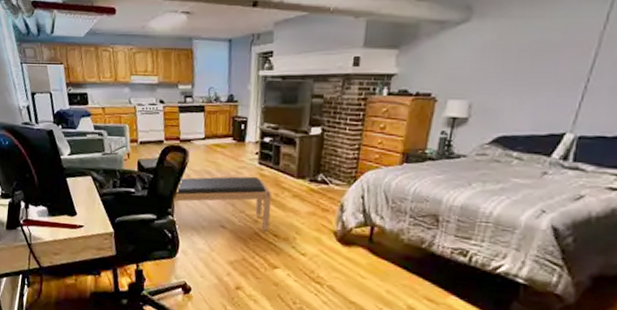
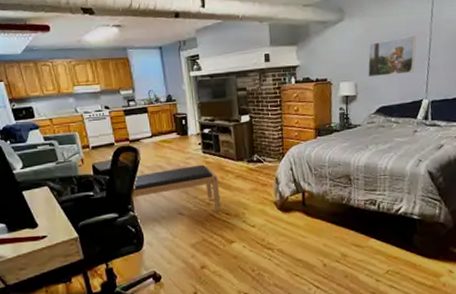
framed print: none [490,47,575,97] -> present [368,35,417,78]

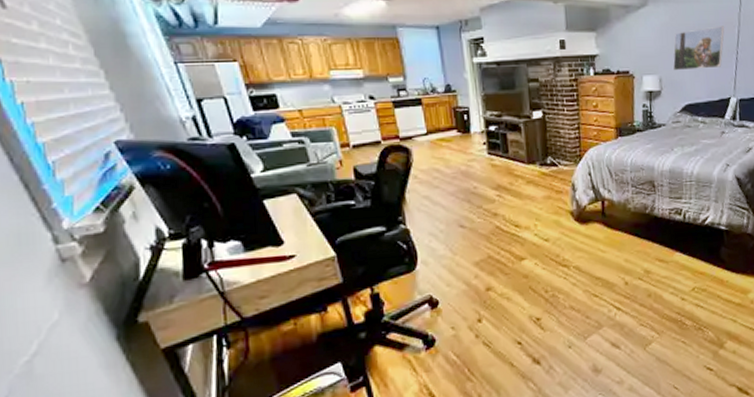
bench: present [133,164,221,212] -> none [404,168,510,224]

